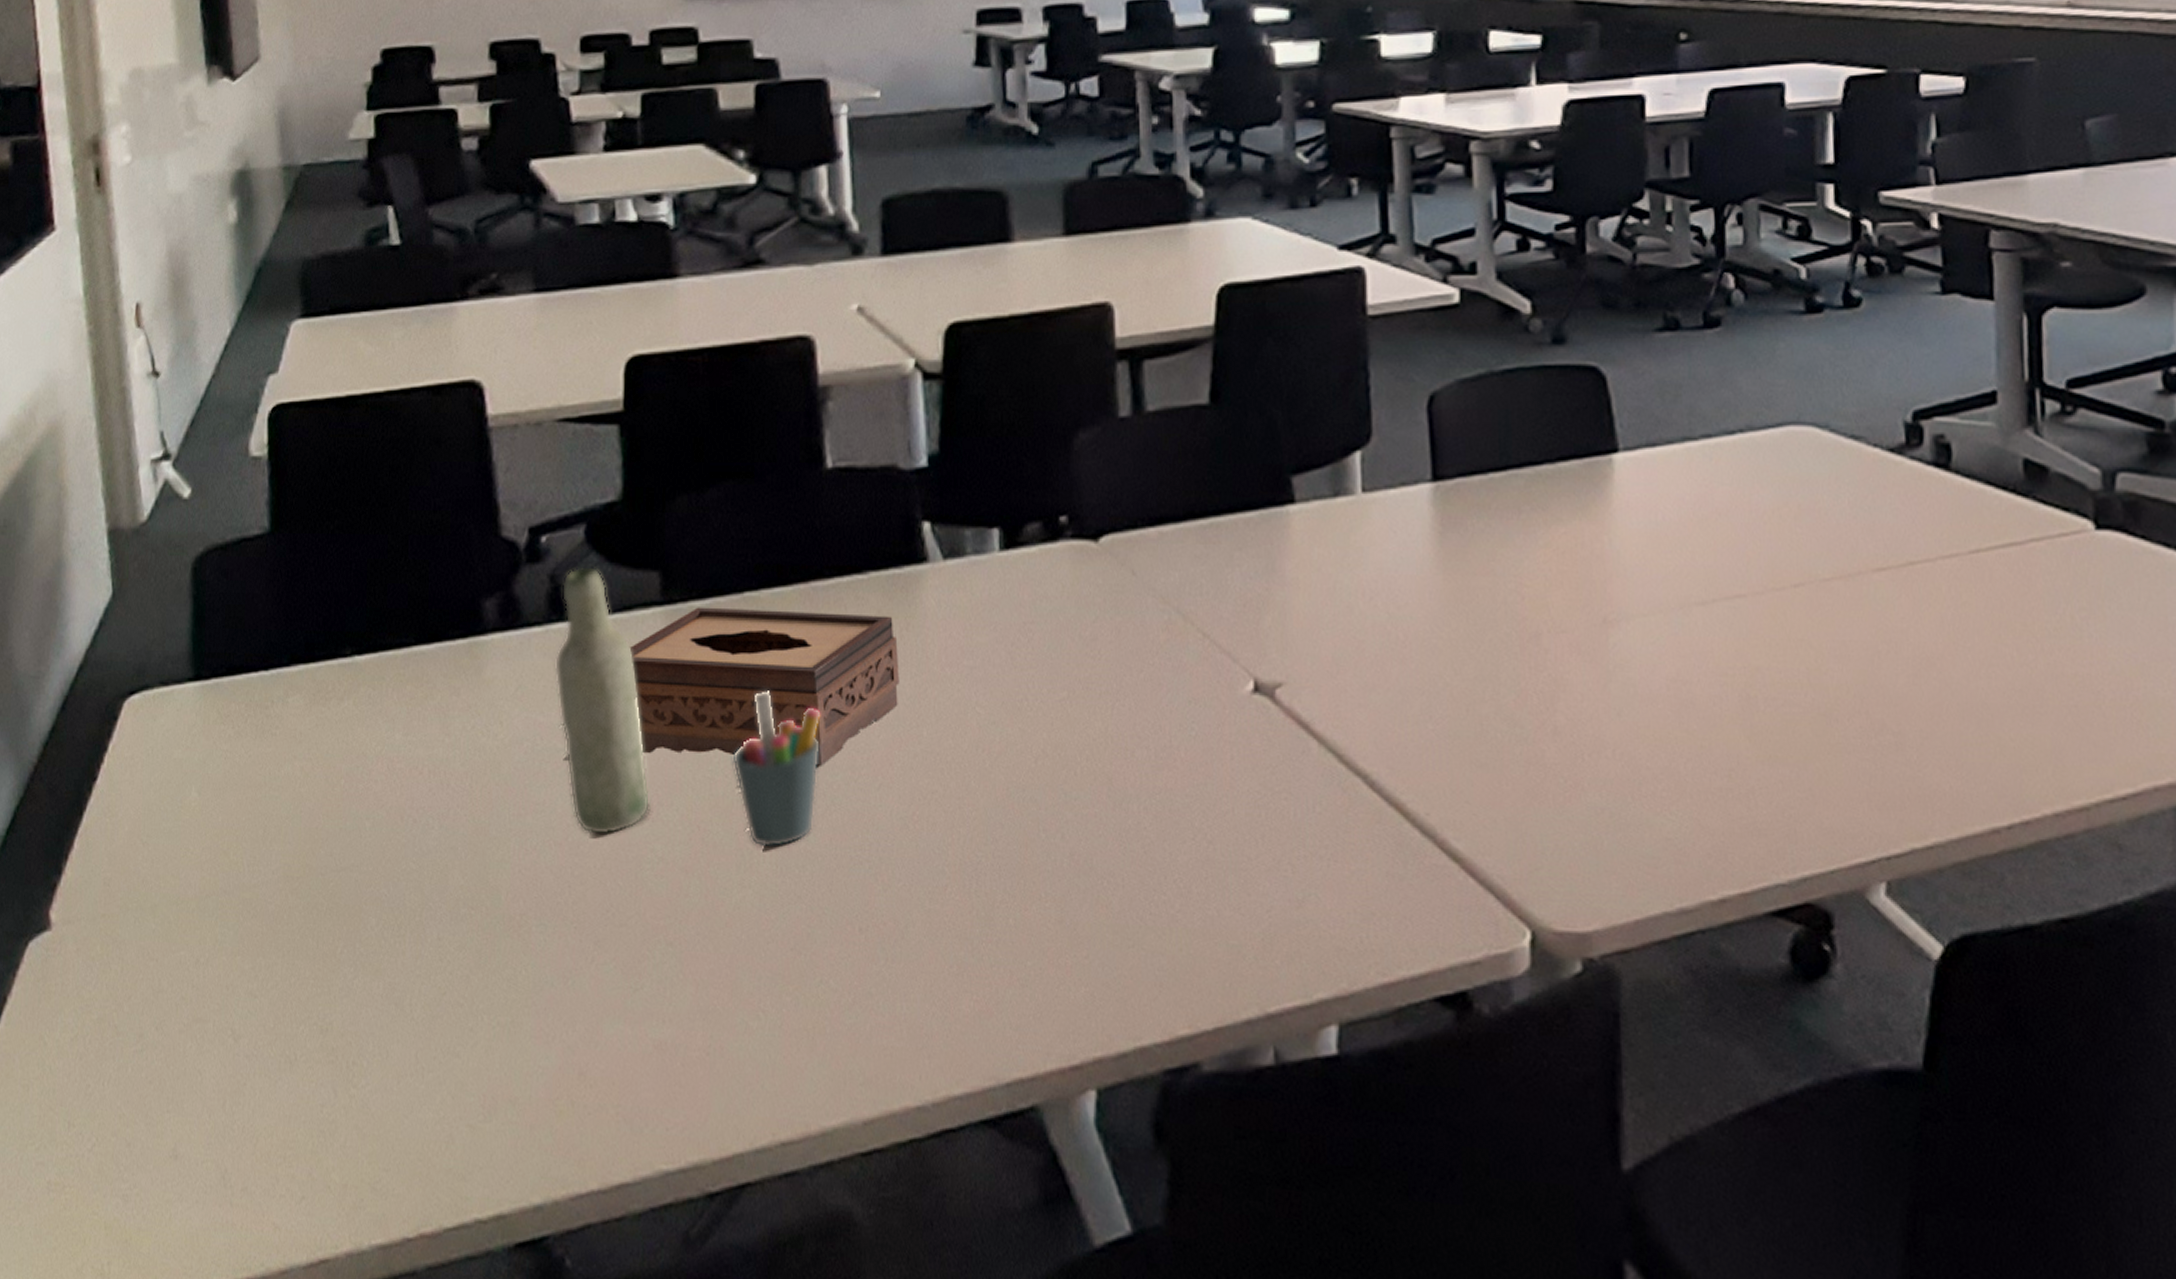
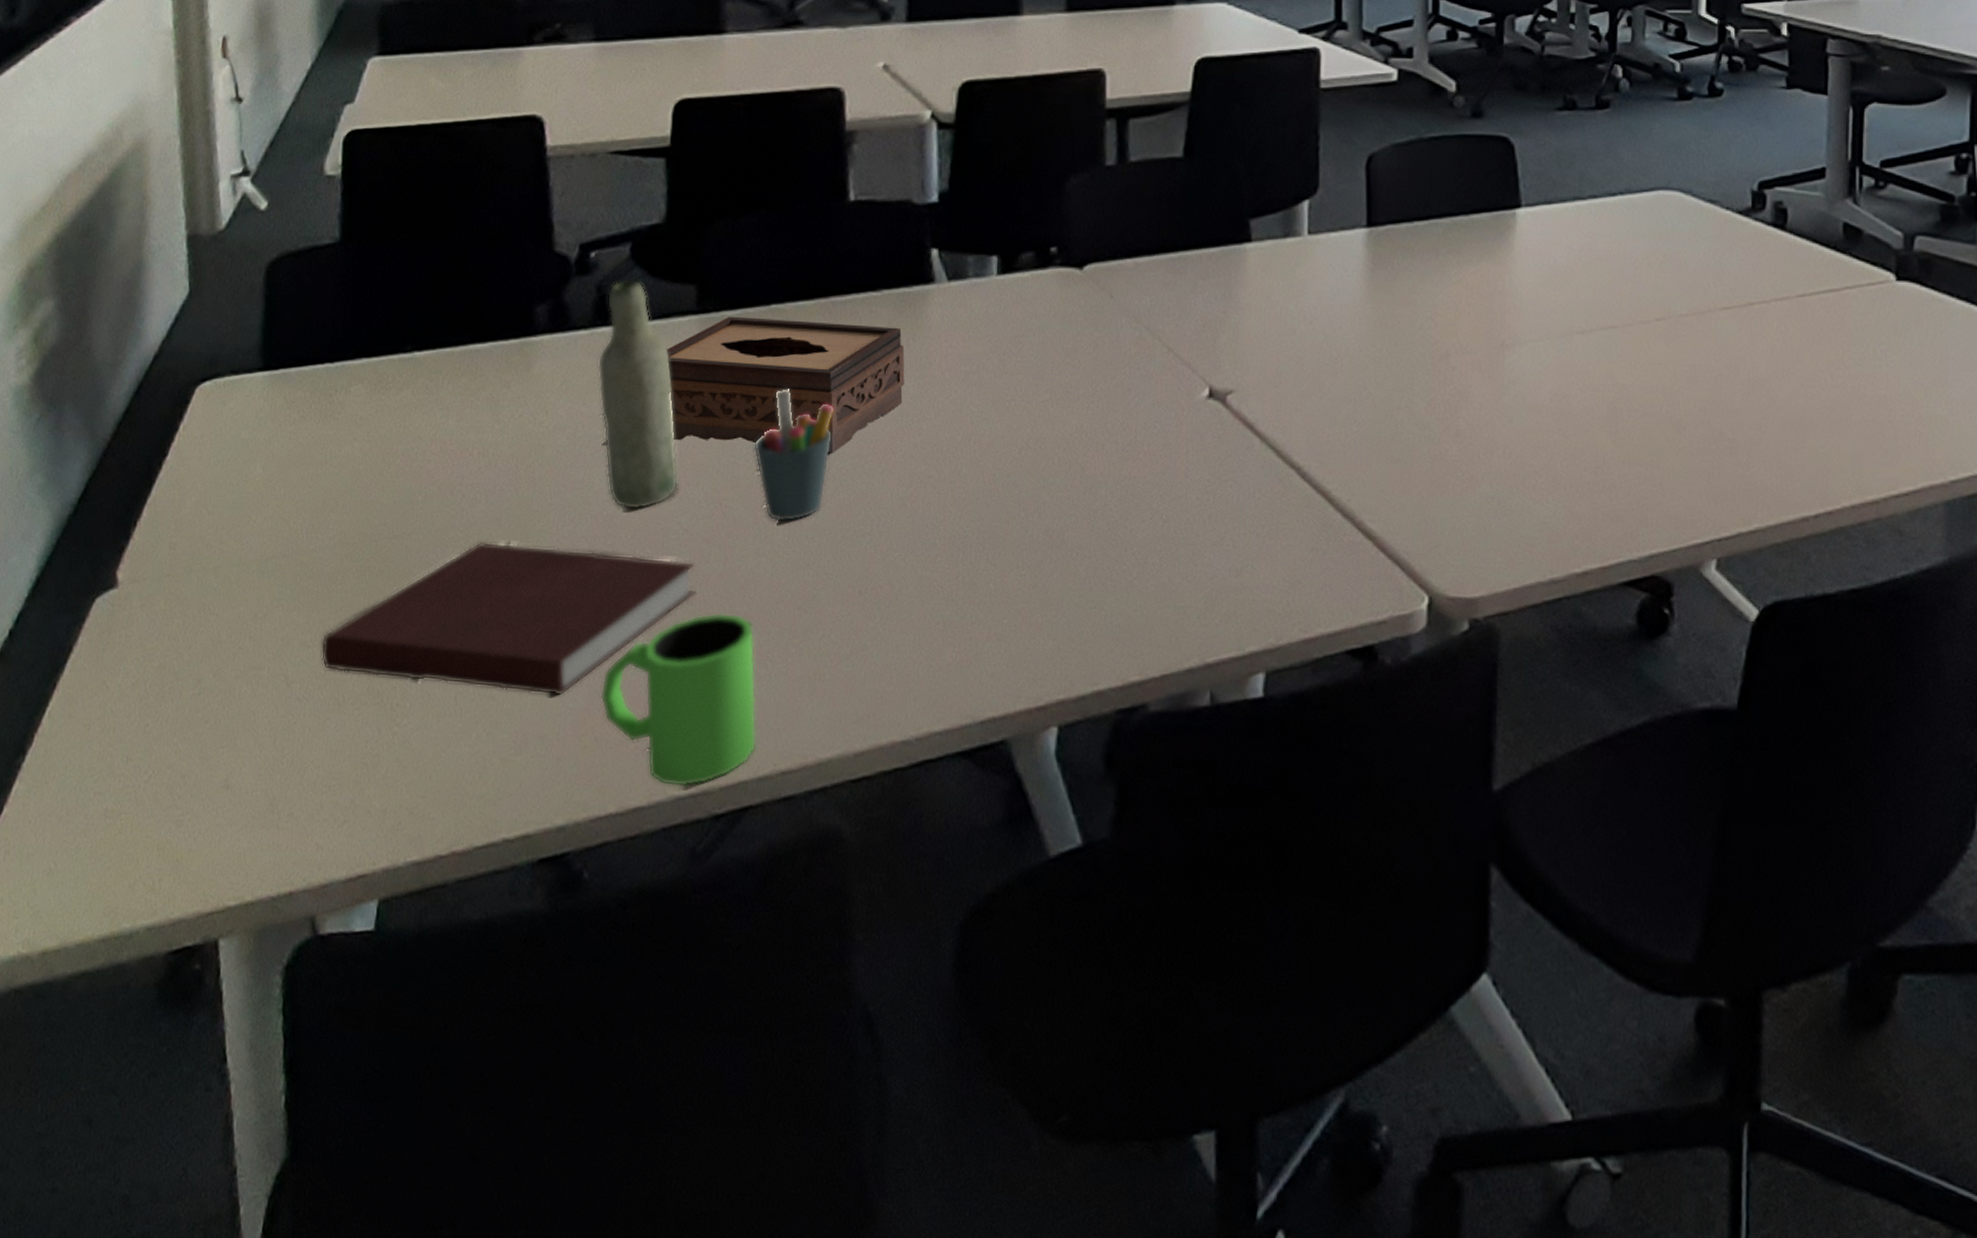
notebook: none [269,873,676,1053] -> present [321,541,696,696]
mug: none [575,954,753,1161] -> present [600,612,758,788]

